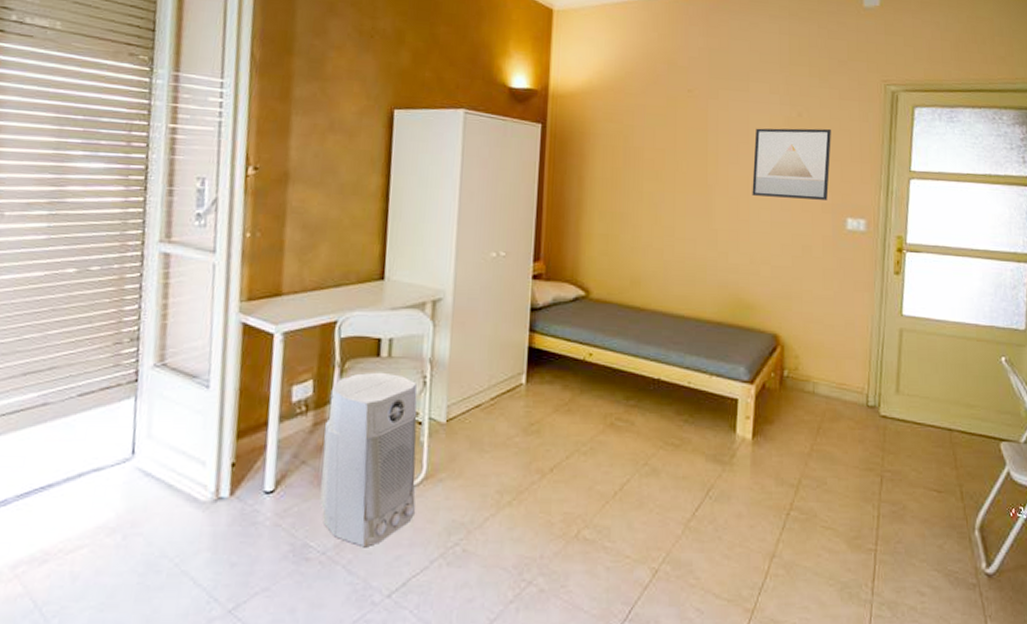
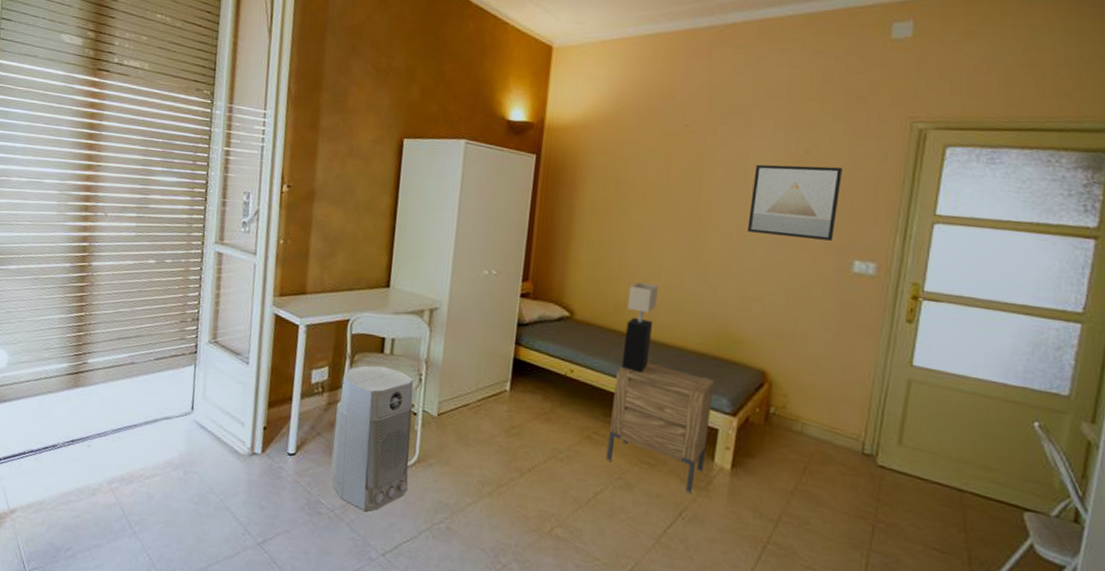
nightstand: none [631,337,732,471] -> present [606,362,715,494]
table lamp: none [641,253,673,349] -> present [621,282,659,373]

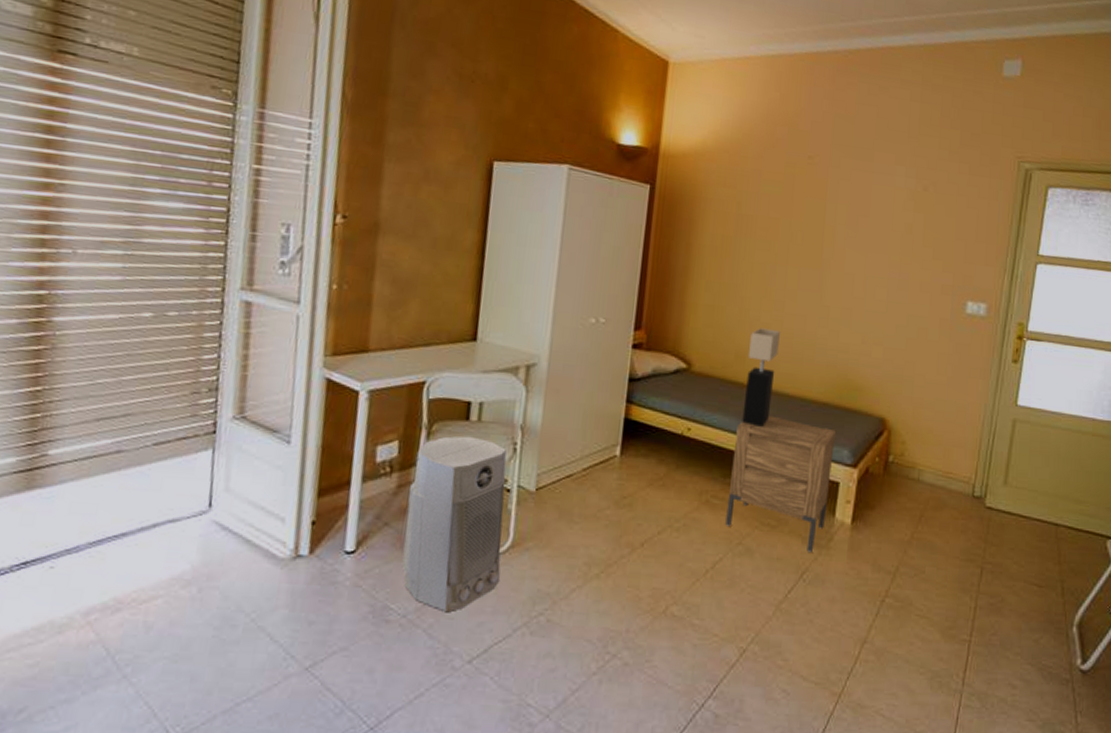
wall art: present [747,164,842,241] -> none [869,201,958,281]

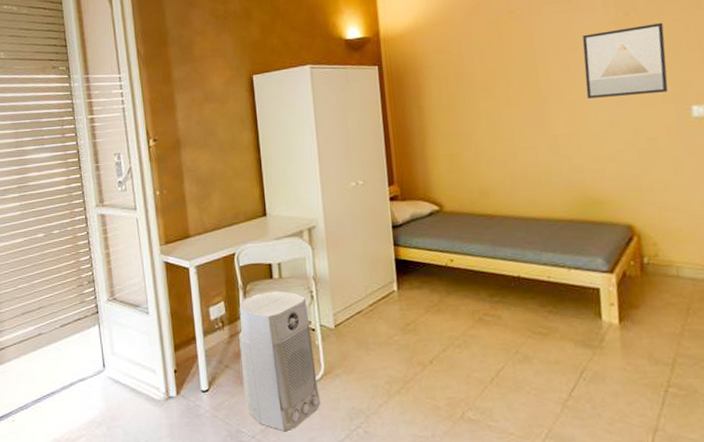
nightstand: present [725,415,837,554] -> none [493,238,594,355]
table lamp: present [742,328,781,427] -> none [489,164,521,250]
wall art: none [869,201,958,281] -> present [582,22,668,99]

